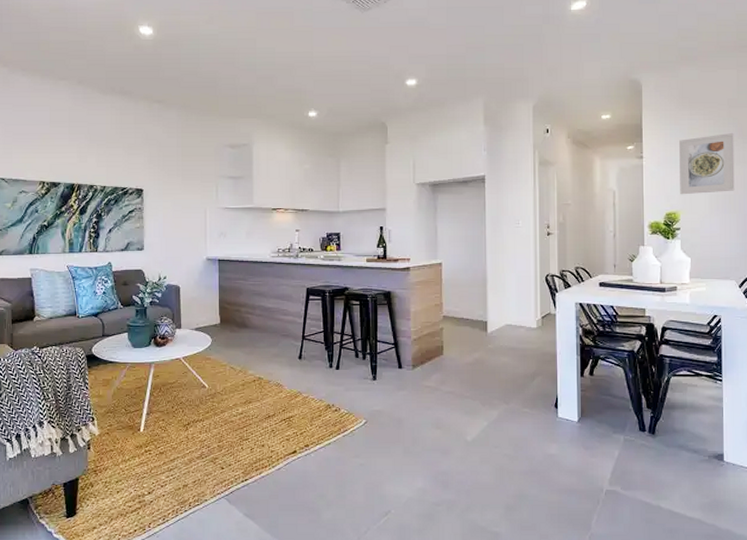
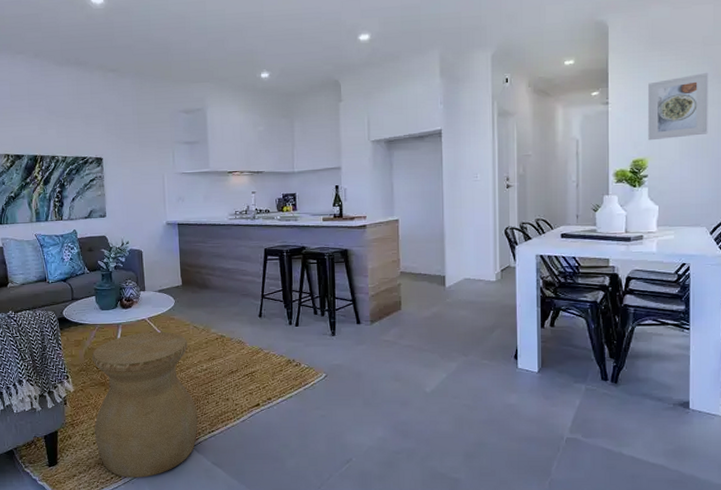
side table: none [119,372,231,530] -> present [92,331,198,478]

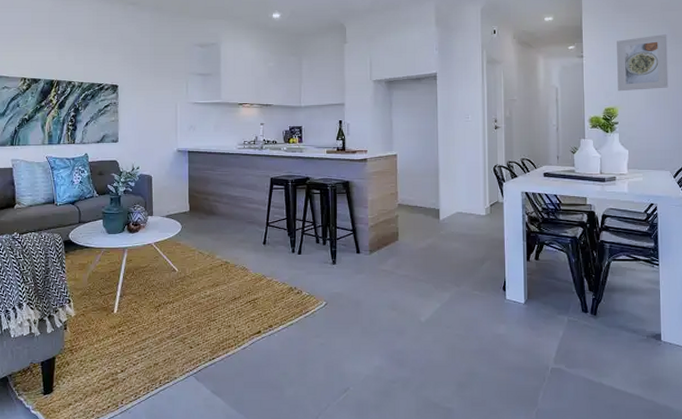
side table: present [92,331,198,478] -> none [94,256,199,407]

